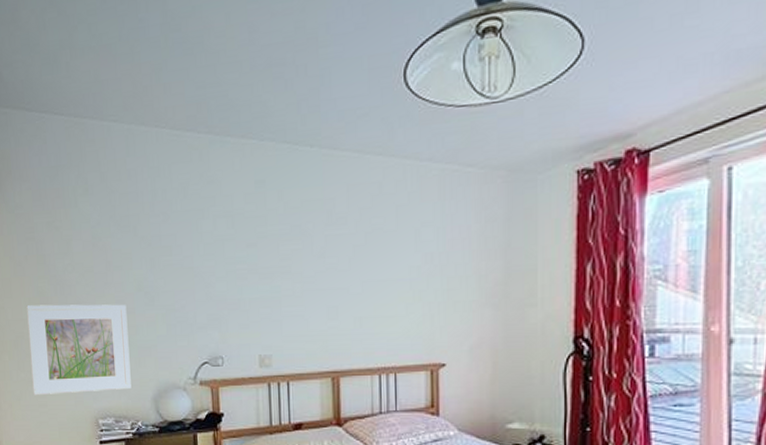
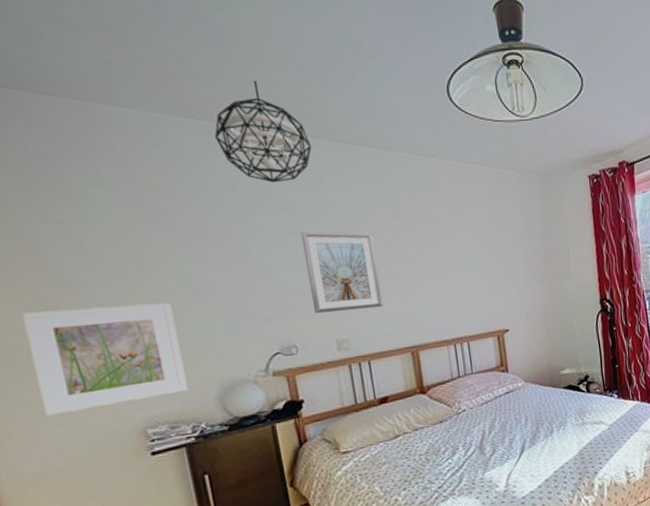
pendant light: none [174,84,257,189] -> present [214,80,312,183]
picture frame: none [238,239,309,326] -> present [300,231,384,313]

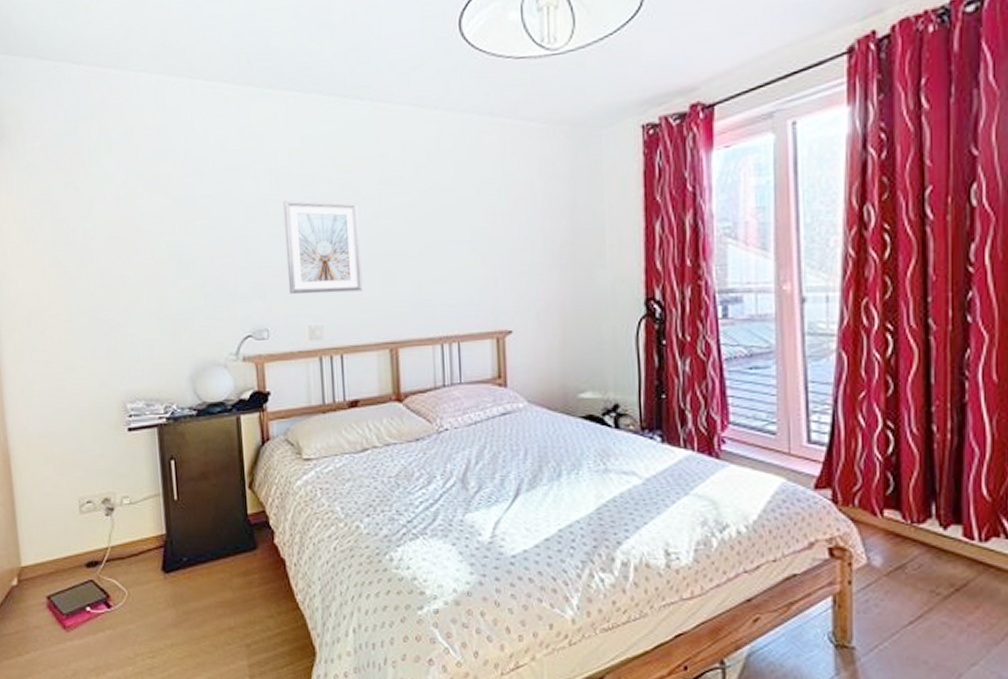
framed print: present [22,303,188,417] -> none [41,273,164,379]
pendant light: present [214,80,312,183] -> none [210,31,303,146]

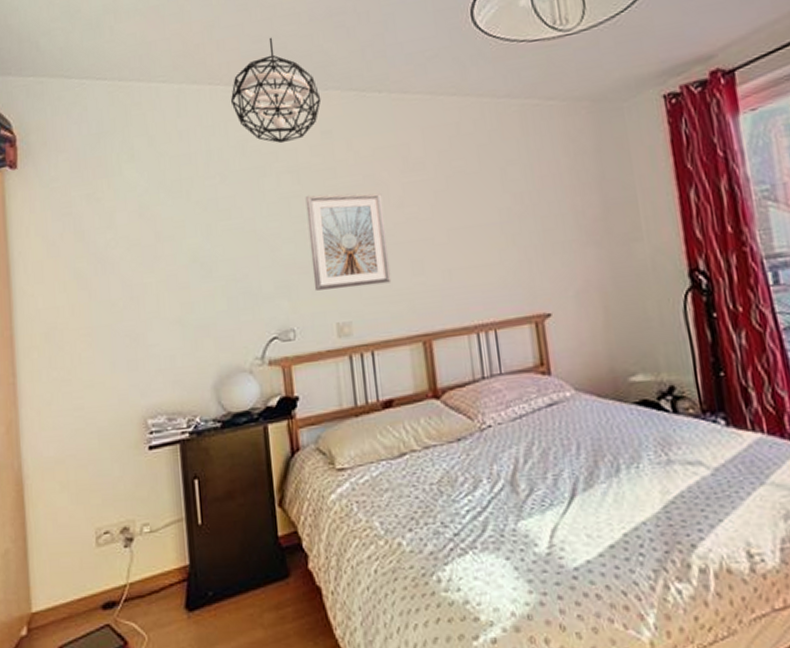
pendant light: none [210,31,303,146] -> present [230,37,322,144]

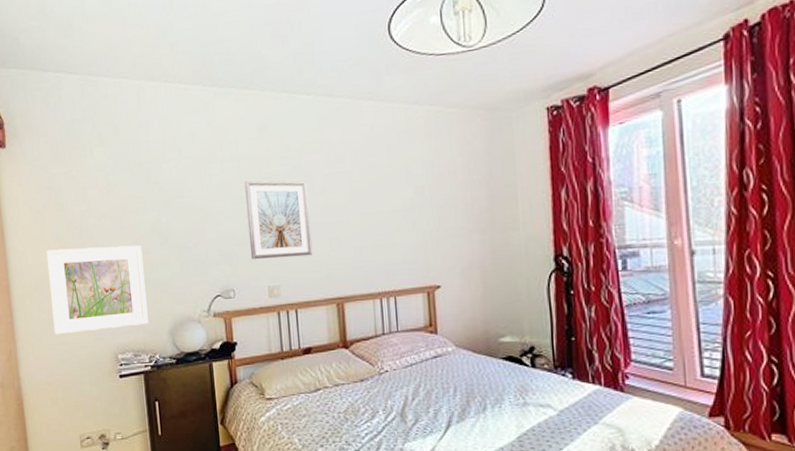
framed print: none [61,279,187,398] -> present [46,245,149,335]
pendant light: present [230,37,322,144] -> none [182,42,259,136]

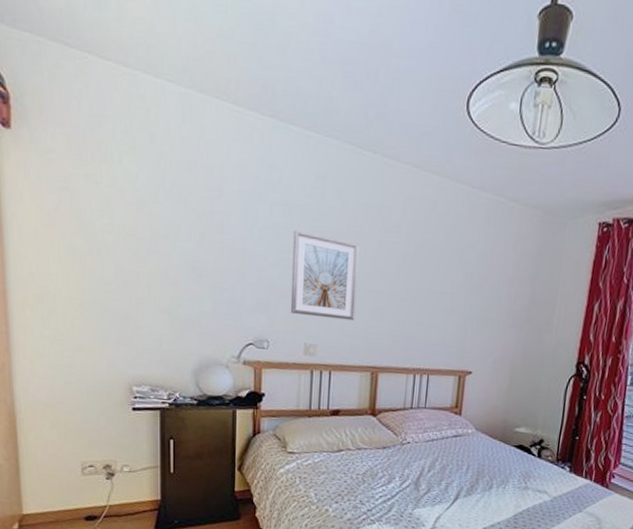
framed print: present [46,245,149,335] -> none [55,260,171,360]

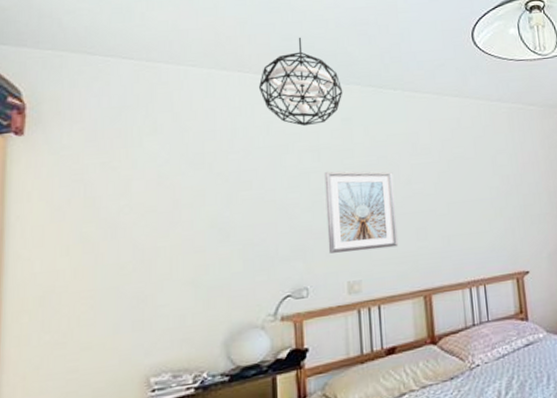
pendant light: none [235,67,321,177] -> present [258,37,343,127]

